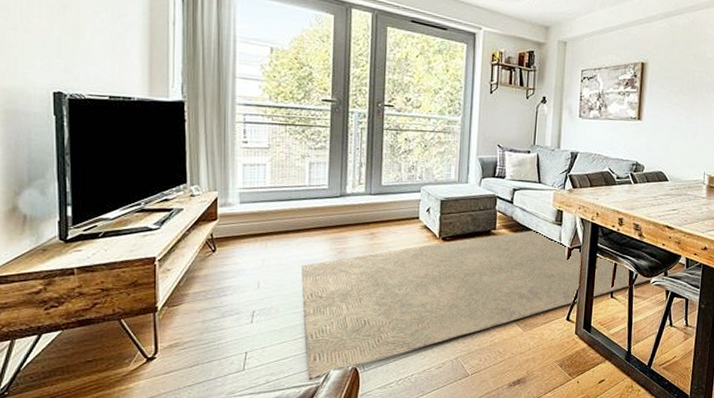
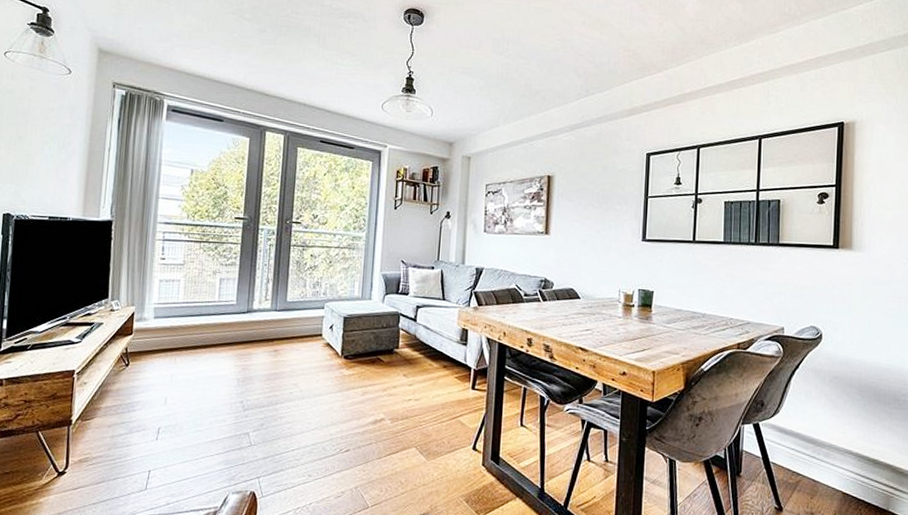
rug: present [301,229,673,381] -> none [206,349,589,505]

